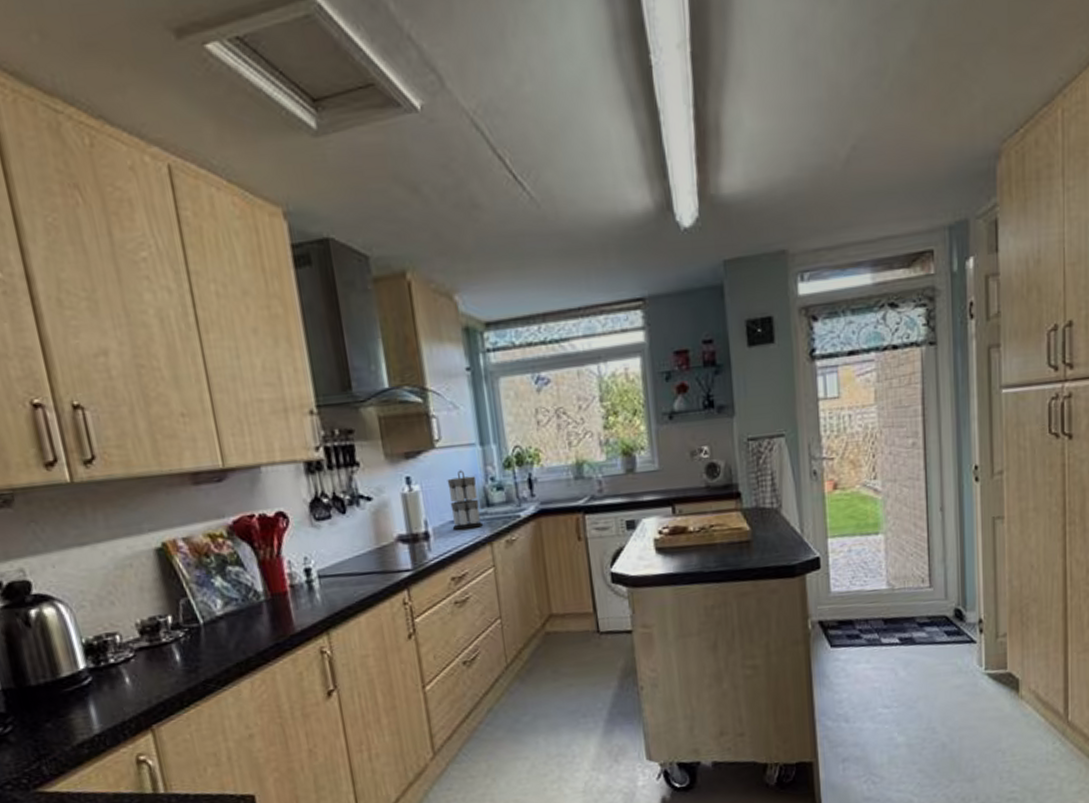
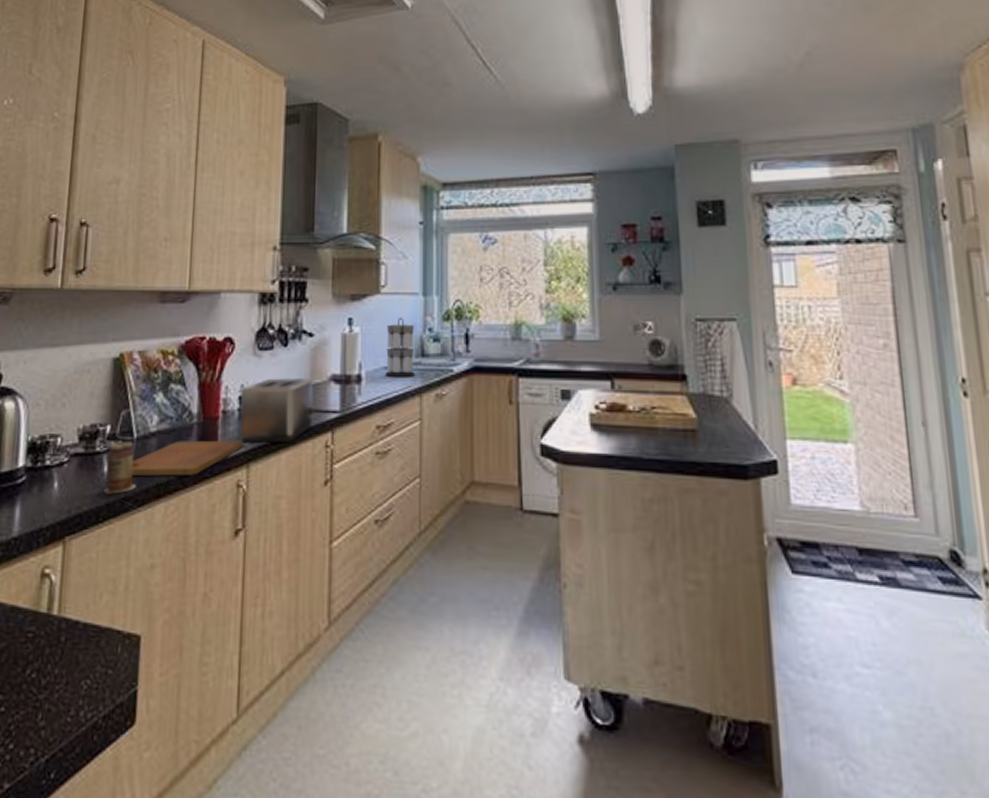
canister: none [175,627,215,680] -> present [103,441,136,494]
cutting board: none [204,610,319,659] -> present [131,440,243,476]
toaster: none [305,542,387,613] -> present [239,378,314,444]

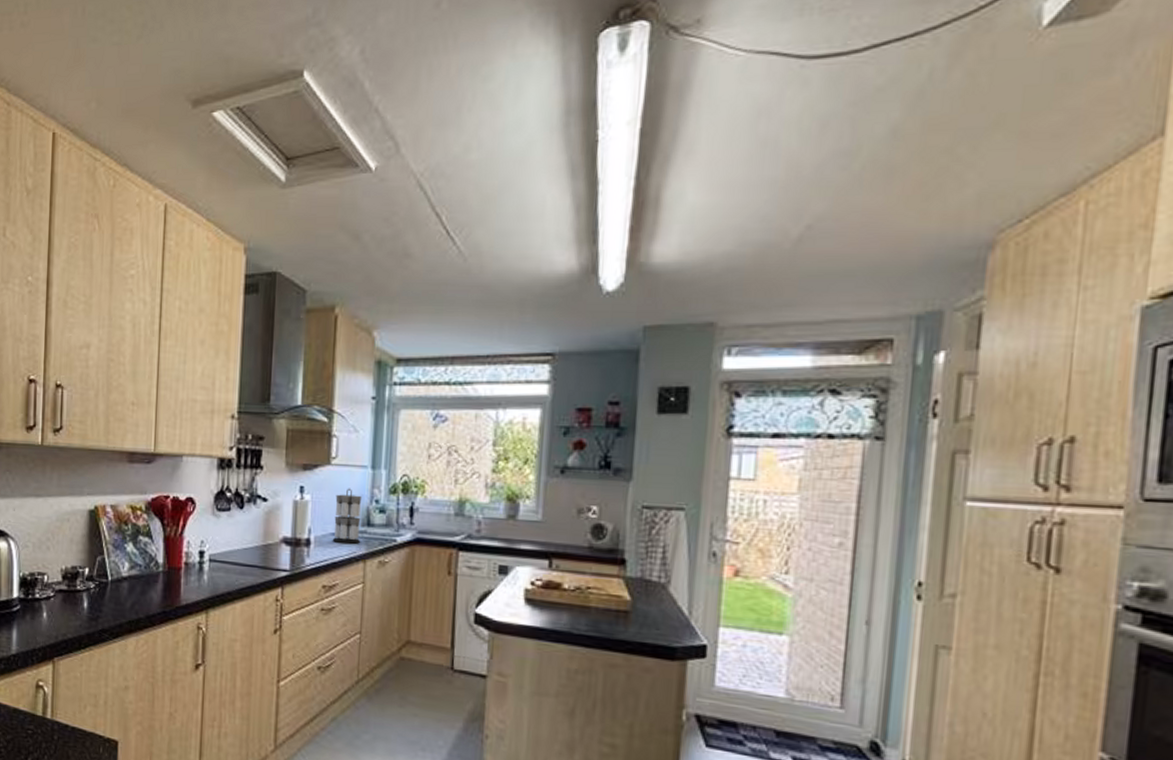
canister: present [103,441,136,494] -> none [84,582,111,626]
cutting board: present [131,440,243,476] -> none [107,586,203,616]
toaster: present [239,378,314,444] -> none [199,536,267,595]

